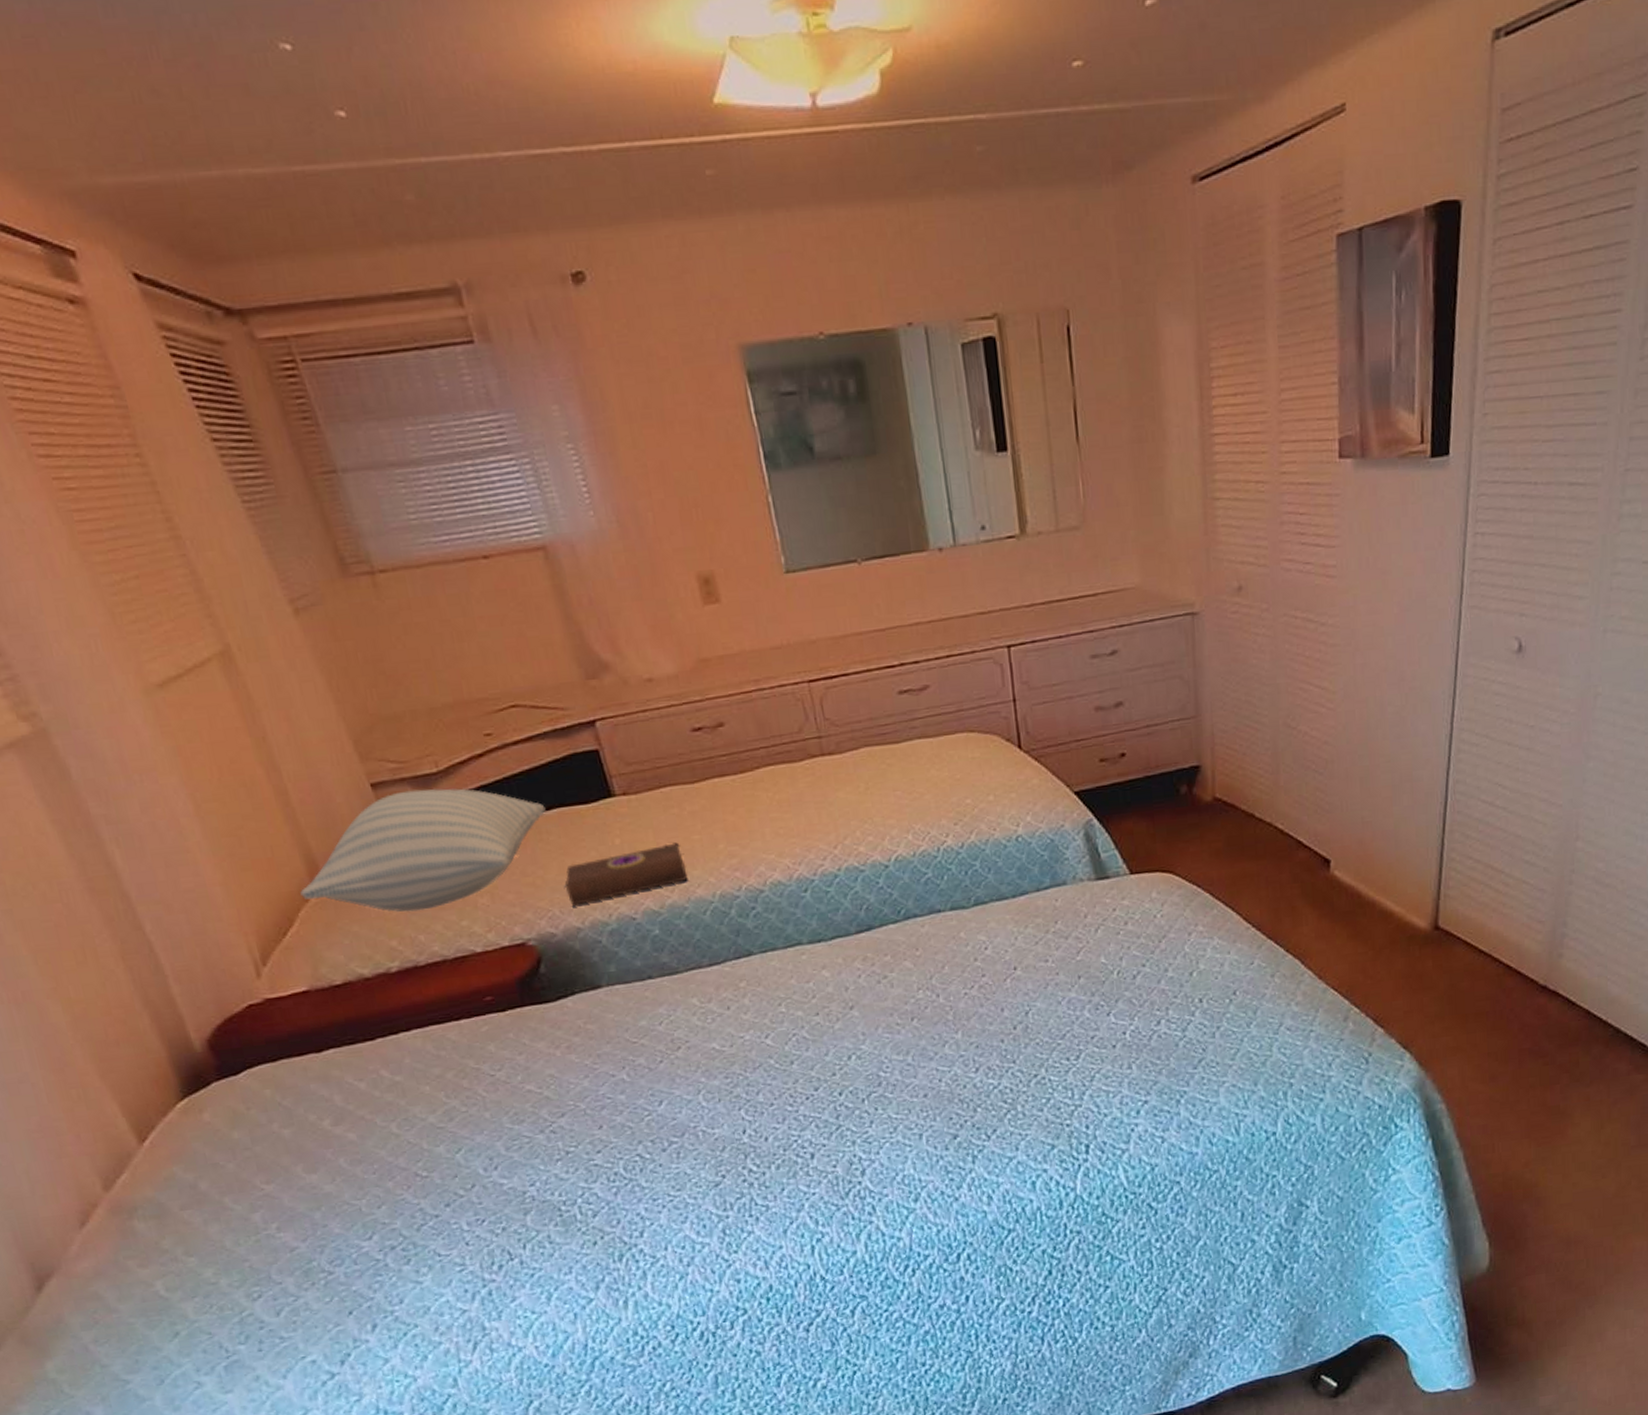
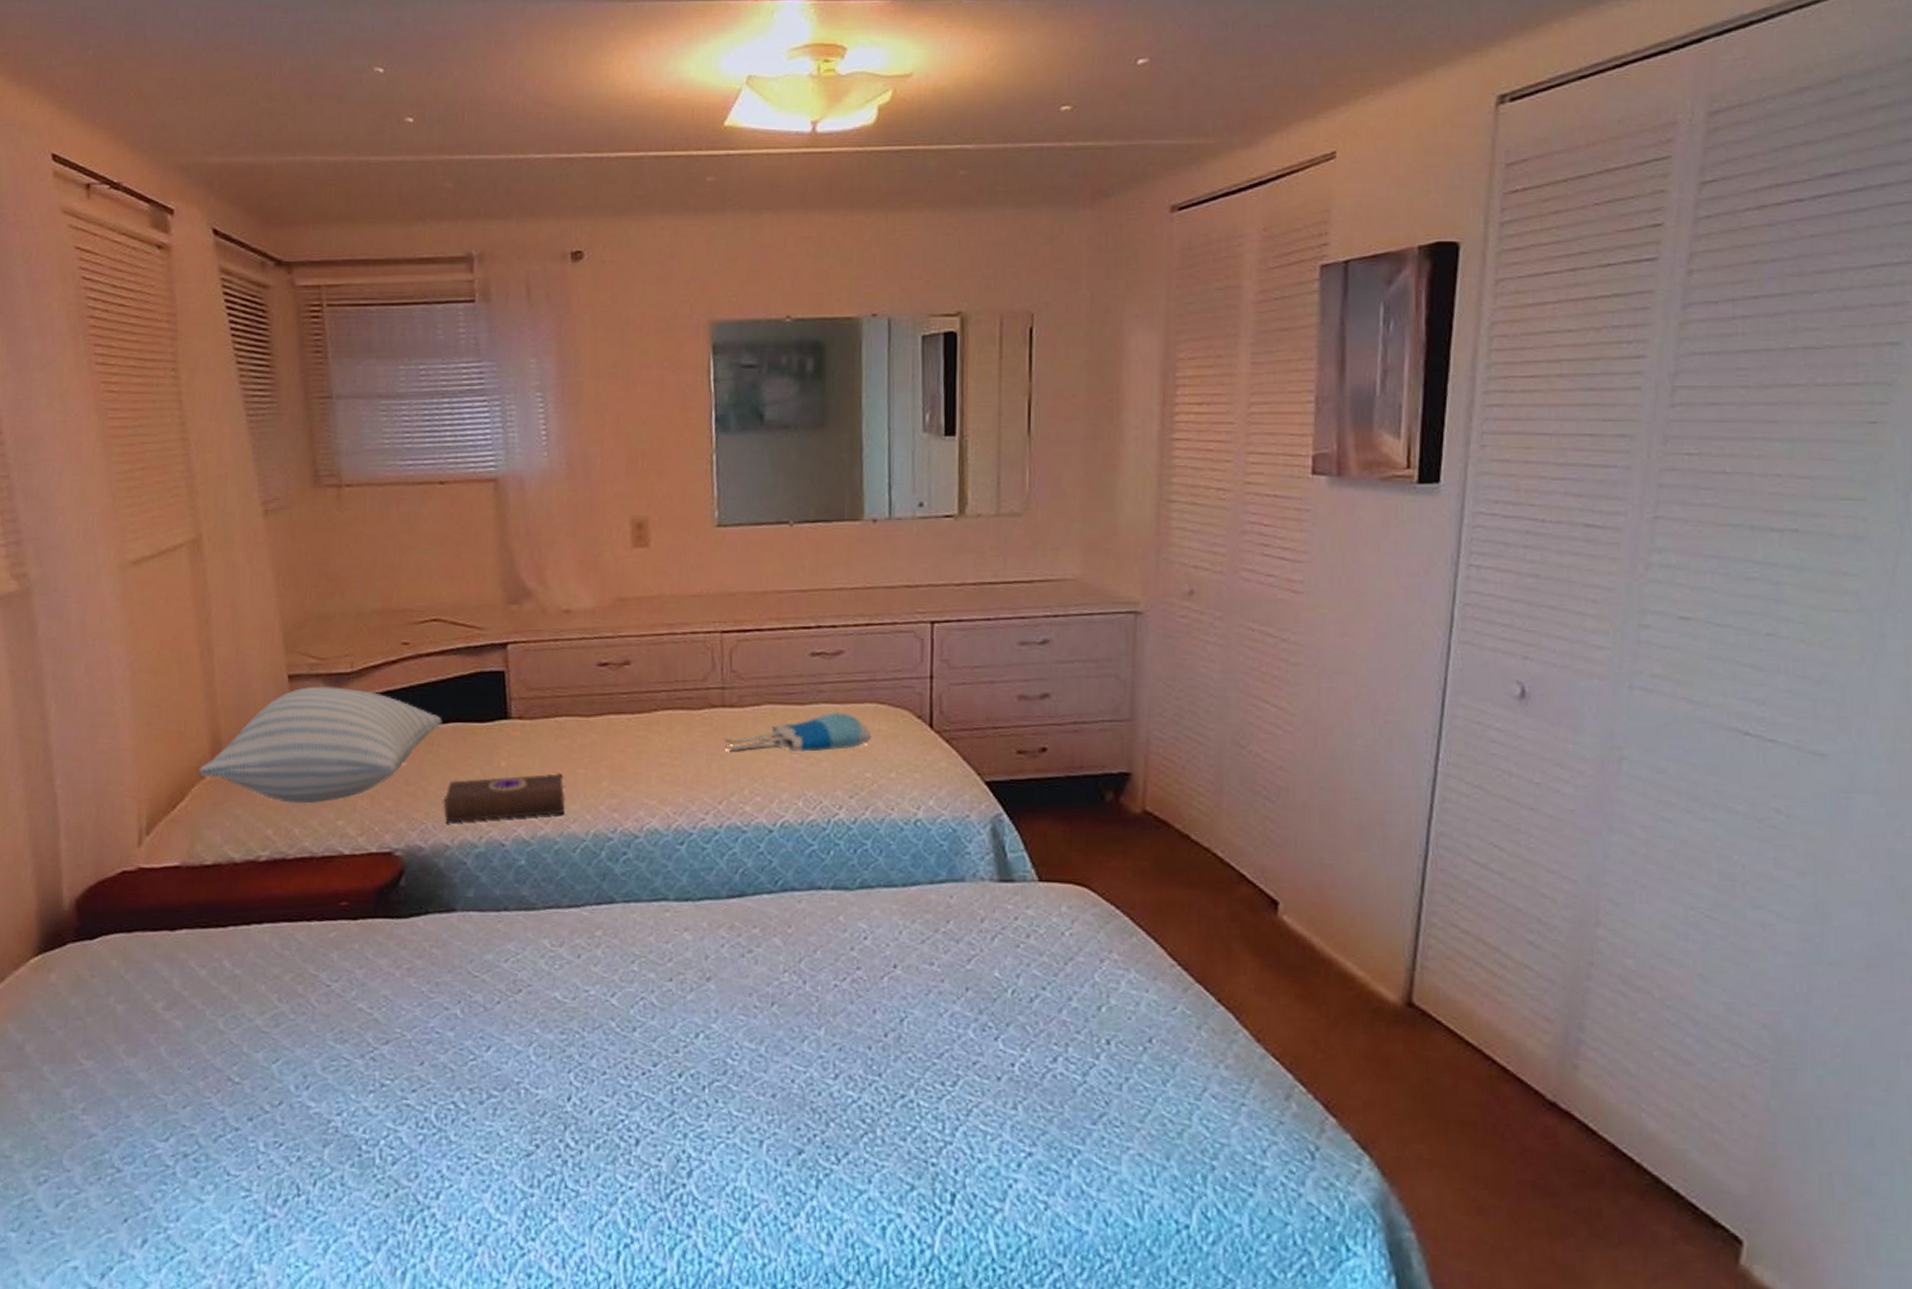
tote bag: none [829,745,967,797] -> present [724,712,872,753]

